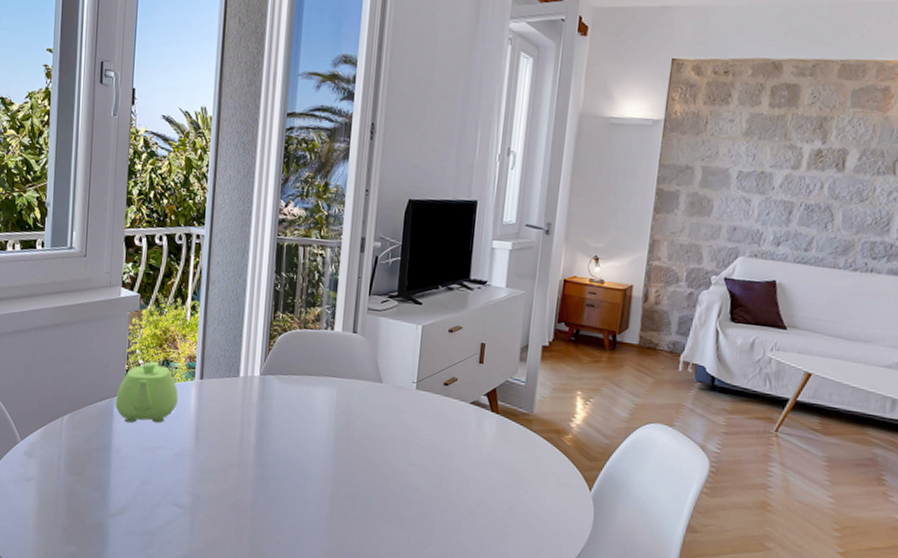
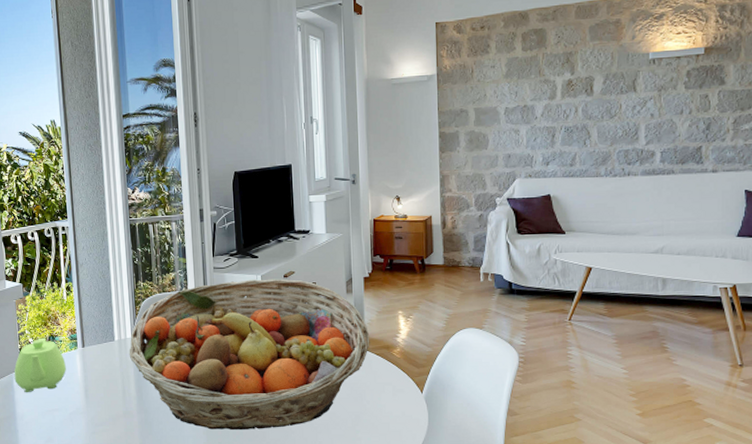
fruit basket: none [253,327,539,507] -> present [129,279,370,430]

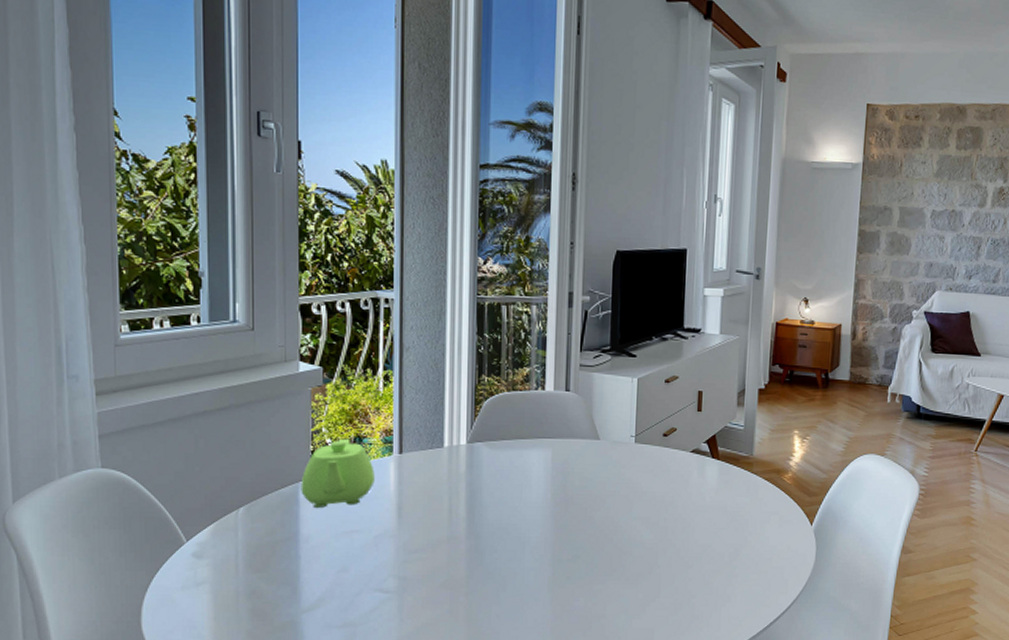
fruit basket: present [129,279,370,430] -> none [461,382,759,562]

